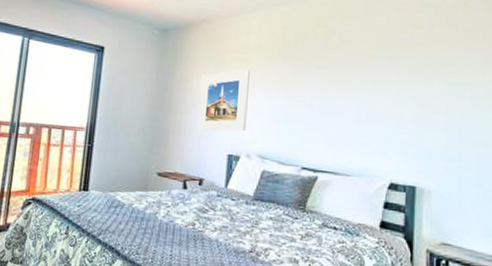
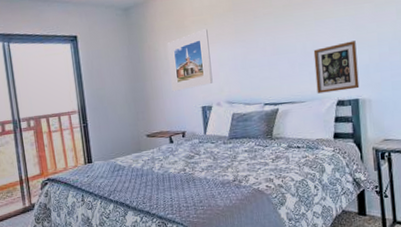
picture frame: none [366,117,419,175] -> present [313,40,360,94]

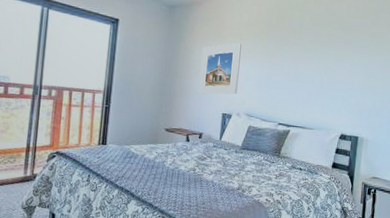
picture frame: present [313,40,360,94] -> none [325,84,364,128]

